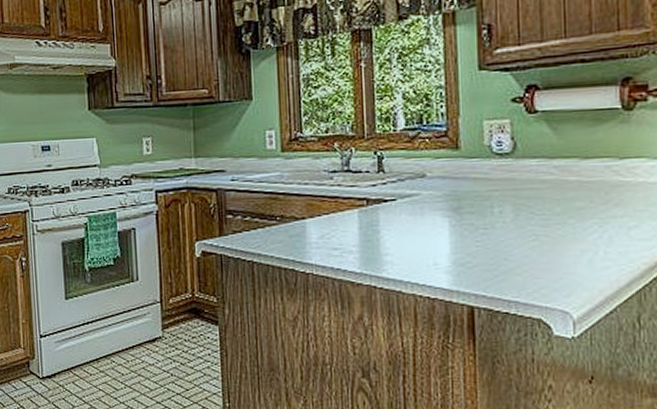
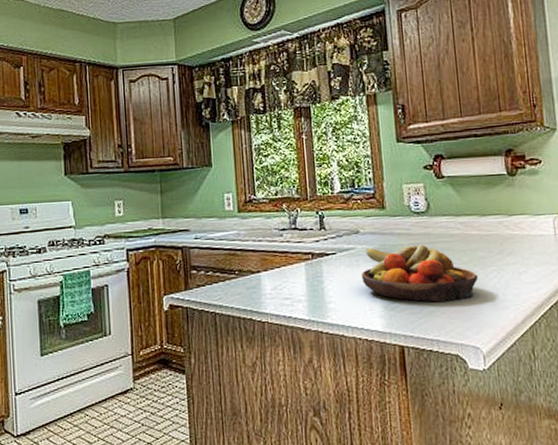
fruit bowl: none [425,191,574,259] -> present [361,244,479,303]

